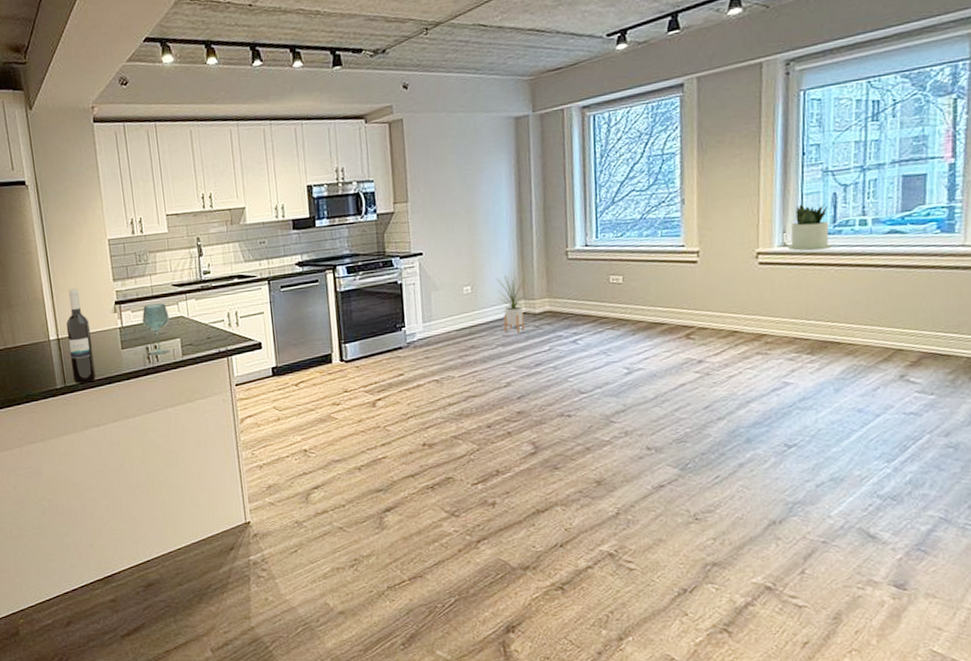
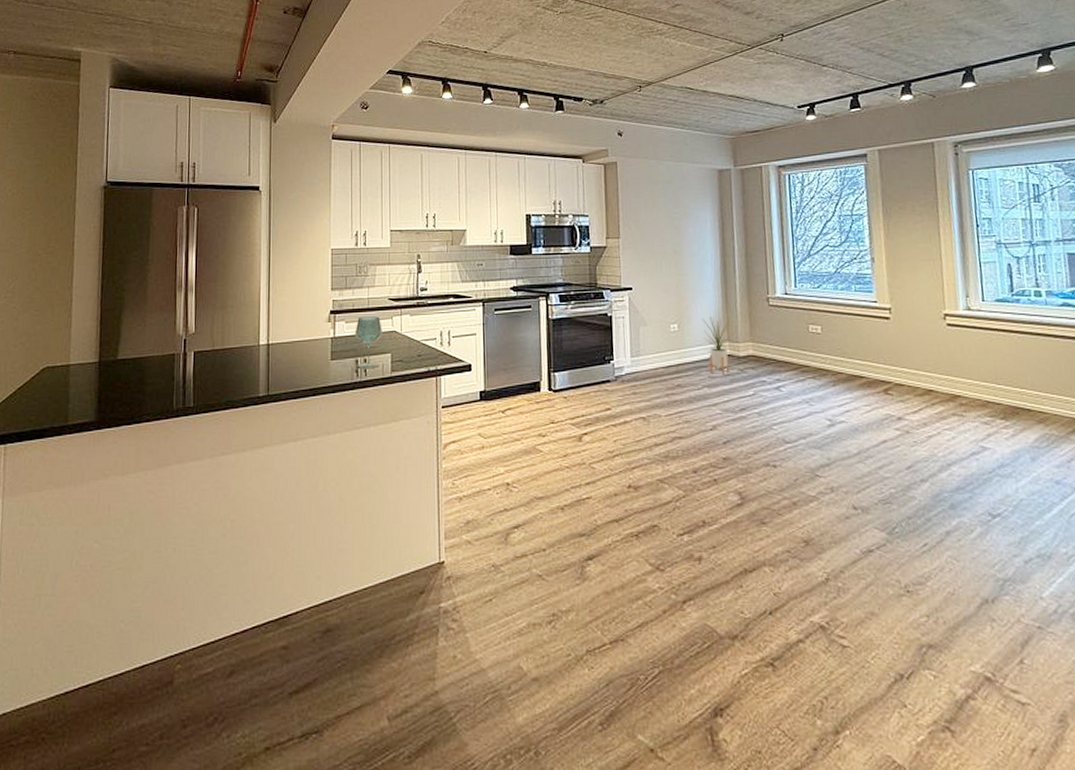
wine bottle: present [66,288,97,384] -> none [277,294,303,393]
planter: present [787,204,832,251] -> none [972,272,1013,317]

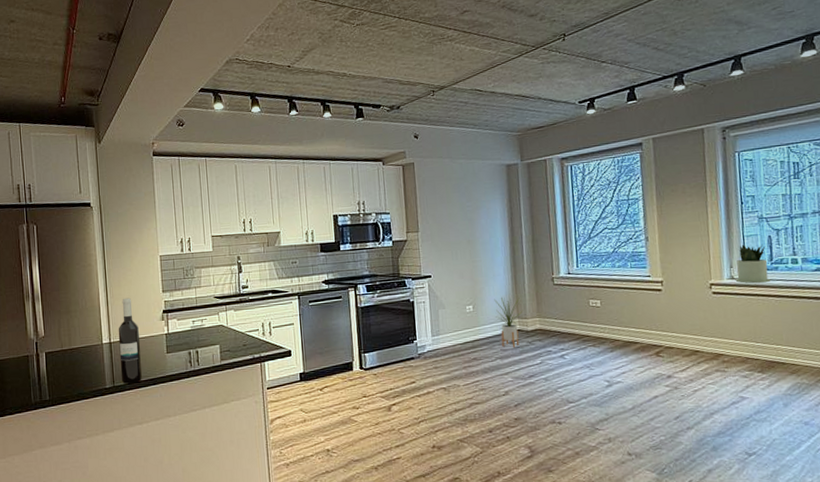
wine bottle: none [277,294,303,393] -> present [118,297,143,384]
wine glass: present [355,316,382,369] -> none [186,313,211,360]
planter: none [972,272,1013,317] -> present [735,245,771,284]

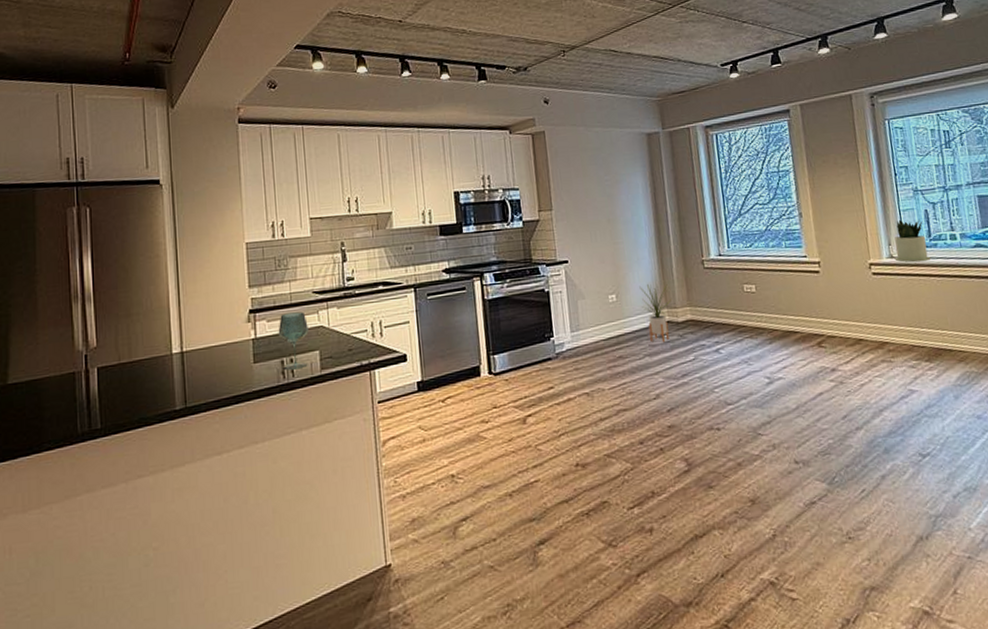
wine bottle: present [118,297,143,384] -> none [192,295,223,404]
wine glass: none [186,313,211,360] -> present [278,312,308,371]

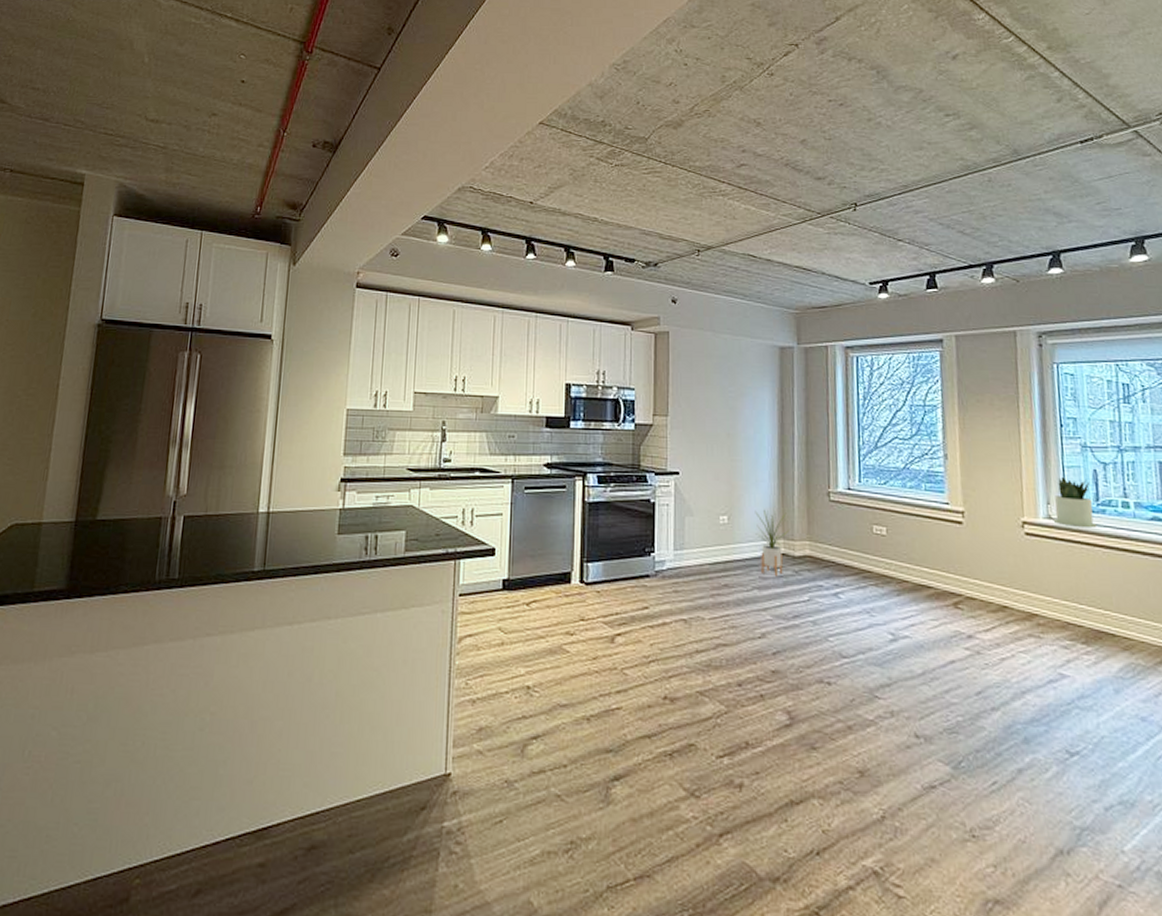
wine glass: present [278,312,308,371] -> none [366,487,398,548]

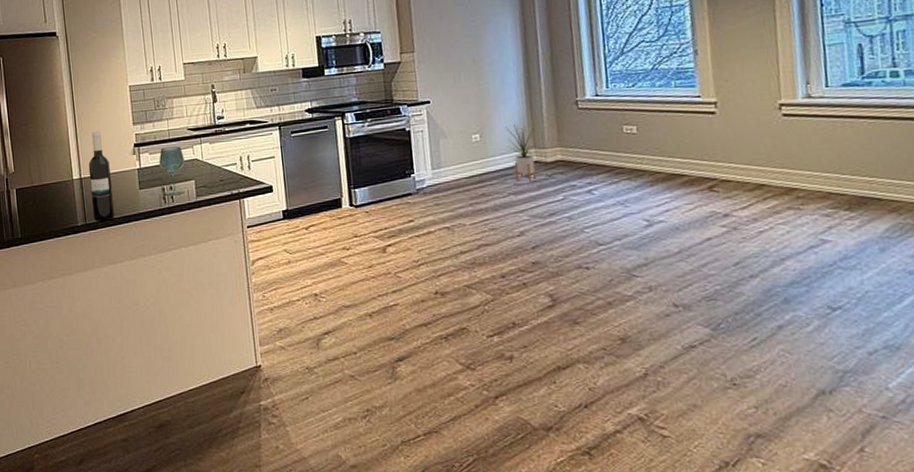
wine bottle: none [274,457,308,569] -> present [88,131,115,222]
wine glass: none [366,487,398,548] -> present [159,146,185,197]
planter: present [1053,477,1097,529] -> none [813,55,862,103]

